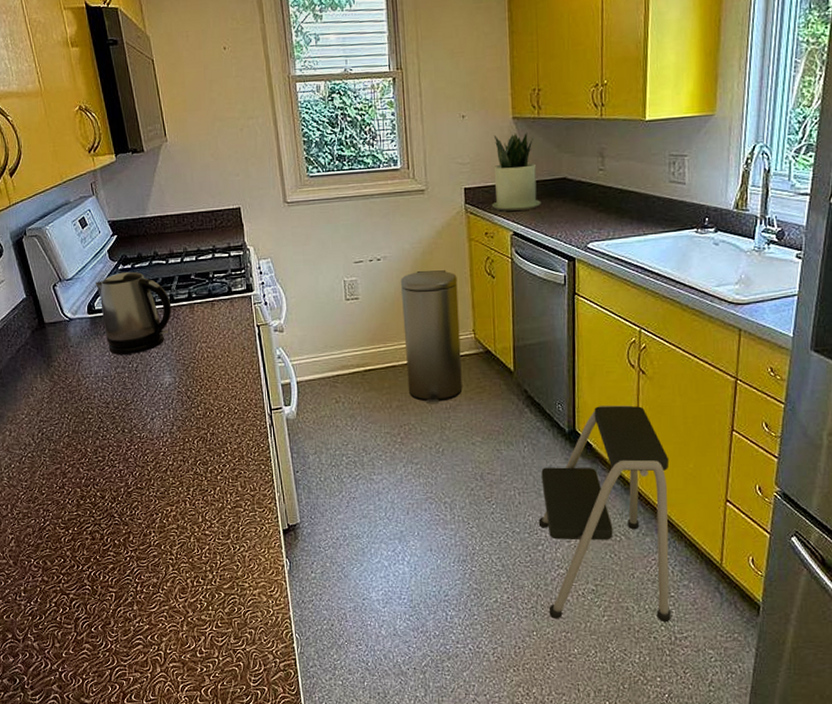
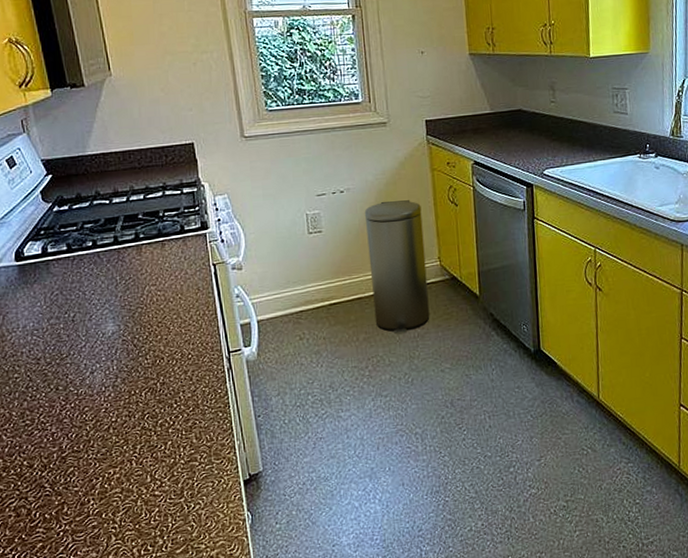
kettle: present [96,271,172,355] -> none [25,213,116,305]
planter: present [491,132,541,212] -> none [452,67,499,142]
step stool: present [538,405,671,622] -> none [509,321,638,540]

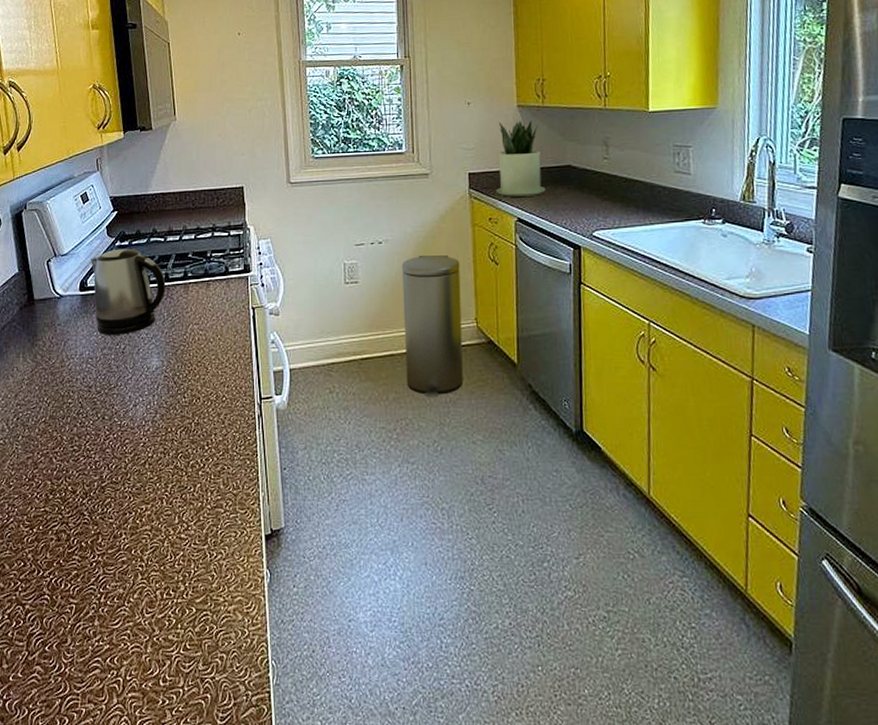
kettle: none [25,213,116,305] -> present [91,248,166,335]
planter: none [452,67,499,142] -> present [495,120,546,198]

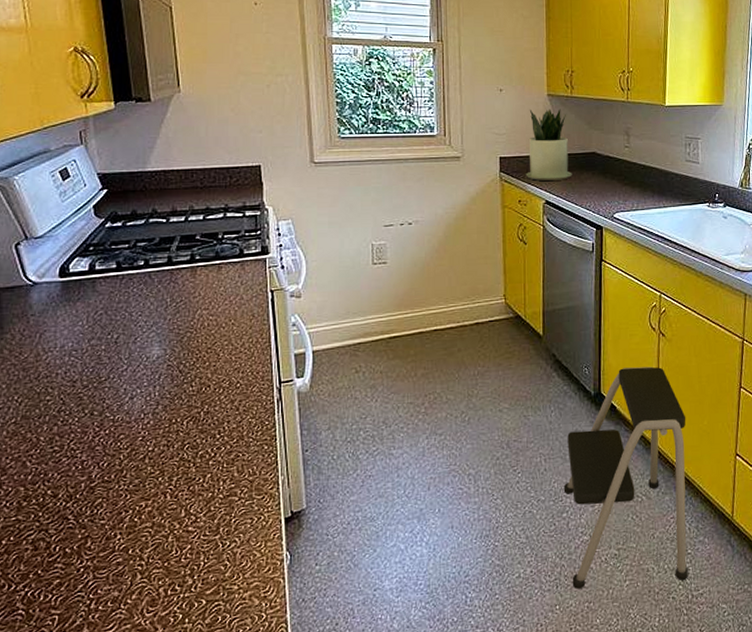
kettle: present [91,248,166,335] -> none [73,230,169,324]
pedal bin: present [401,255,463,398] -> none [431,236,491,372]
step stool: none [543,404,693,658] -> present [563,366,688,589]

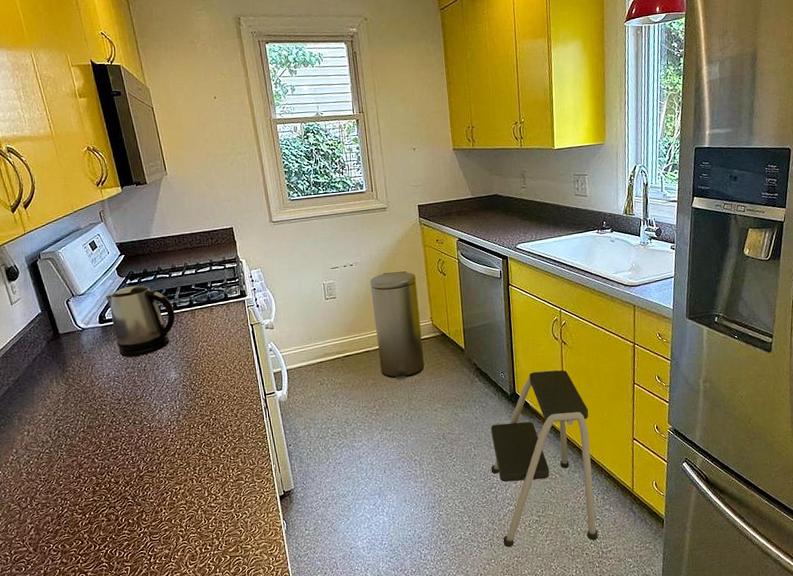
kettle: none [73,230,169,324] -> present [106,285,176,357]
pedal bin: none [431,236,491,372] -> present [369,271,425,381]
planter: present [525,109,572,182] -> none [439,160,479,223]

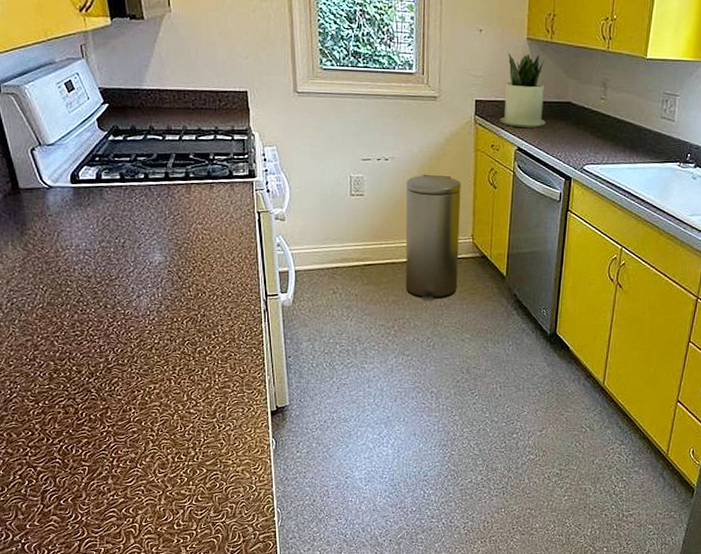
kettle: present [106,285,176,357] -> none [81,143,166,229]
planter: none [439,160,479,223] -> present [499,53,546,129]
step stool: present [490,369,598,547] -> none [515,313,634,501]

